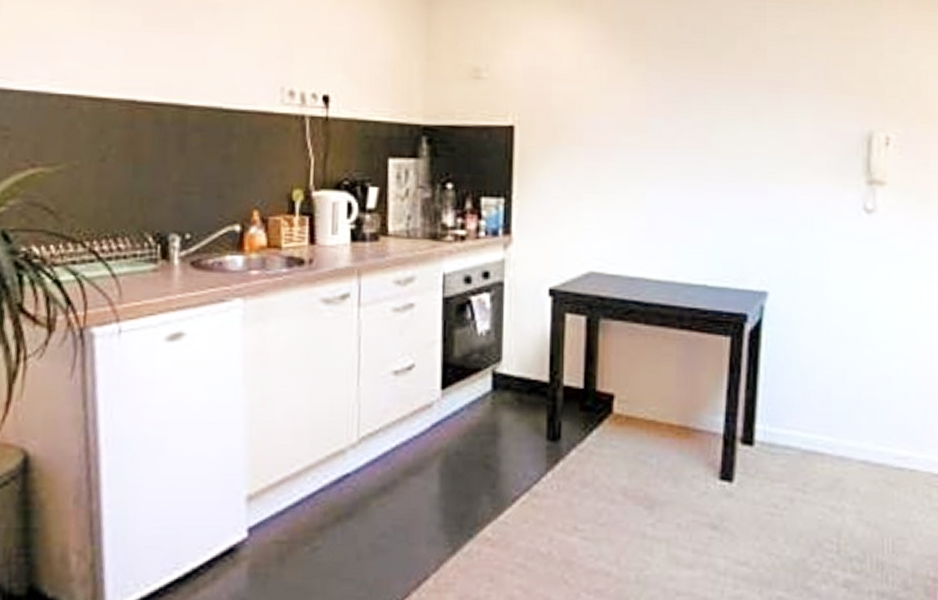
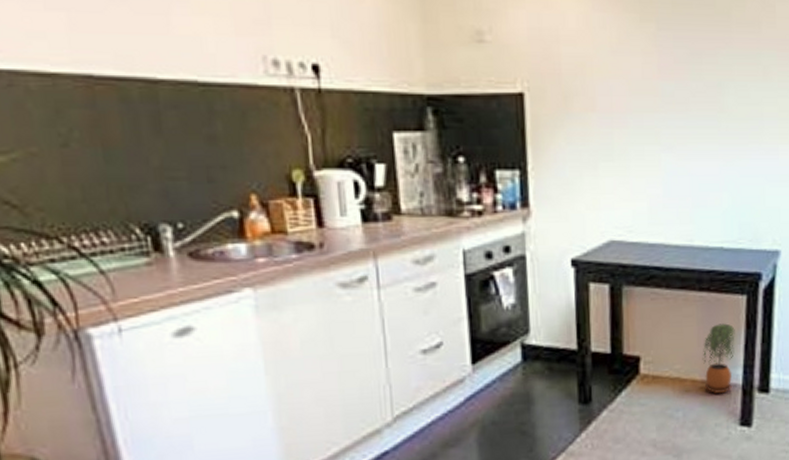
potted plant: none [680,365,717,441] -> present [702,323,735,393]

